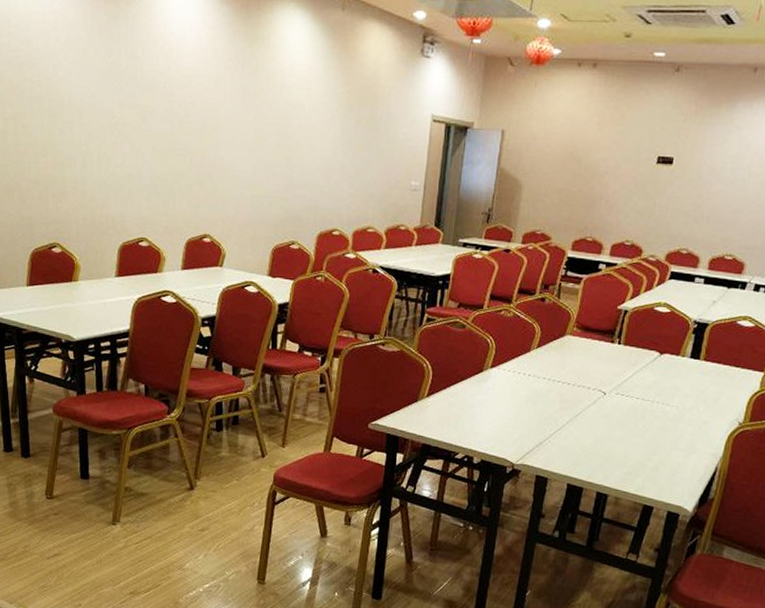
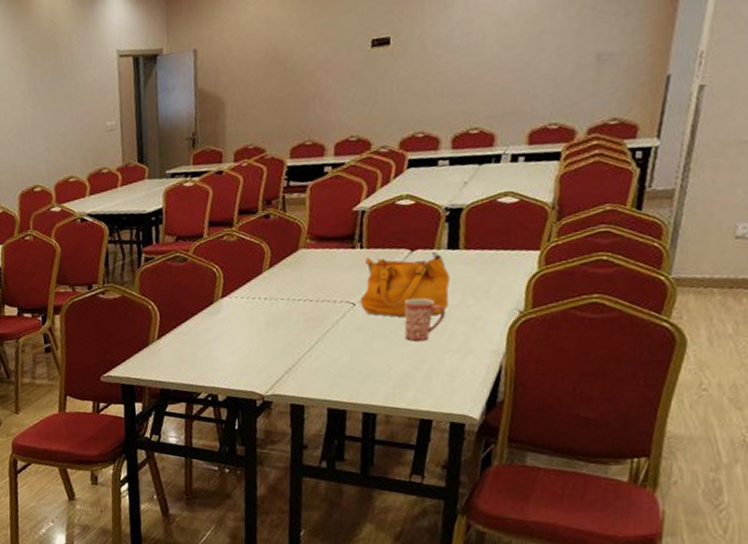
handbag: none [610,353,689,416] -> present [360,252,450,318]
mug: none [642,396,680,436] -> present [404,297,446,341]

